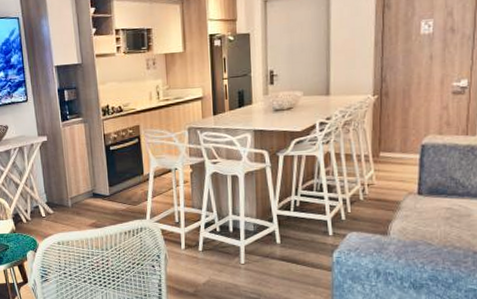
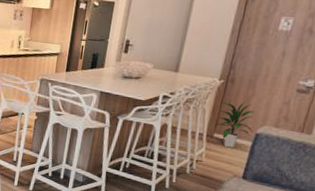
indoor plant: none [378,113,419,165] -> present [215,101,255,148]

